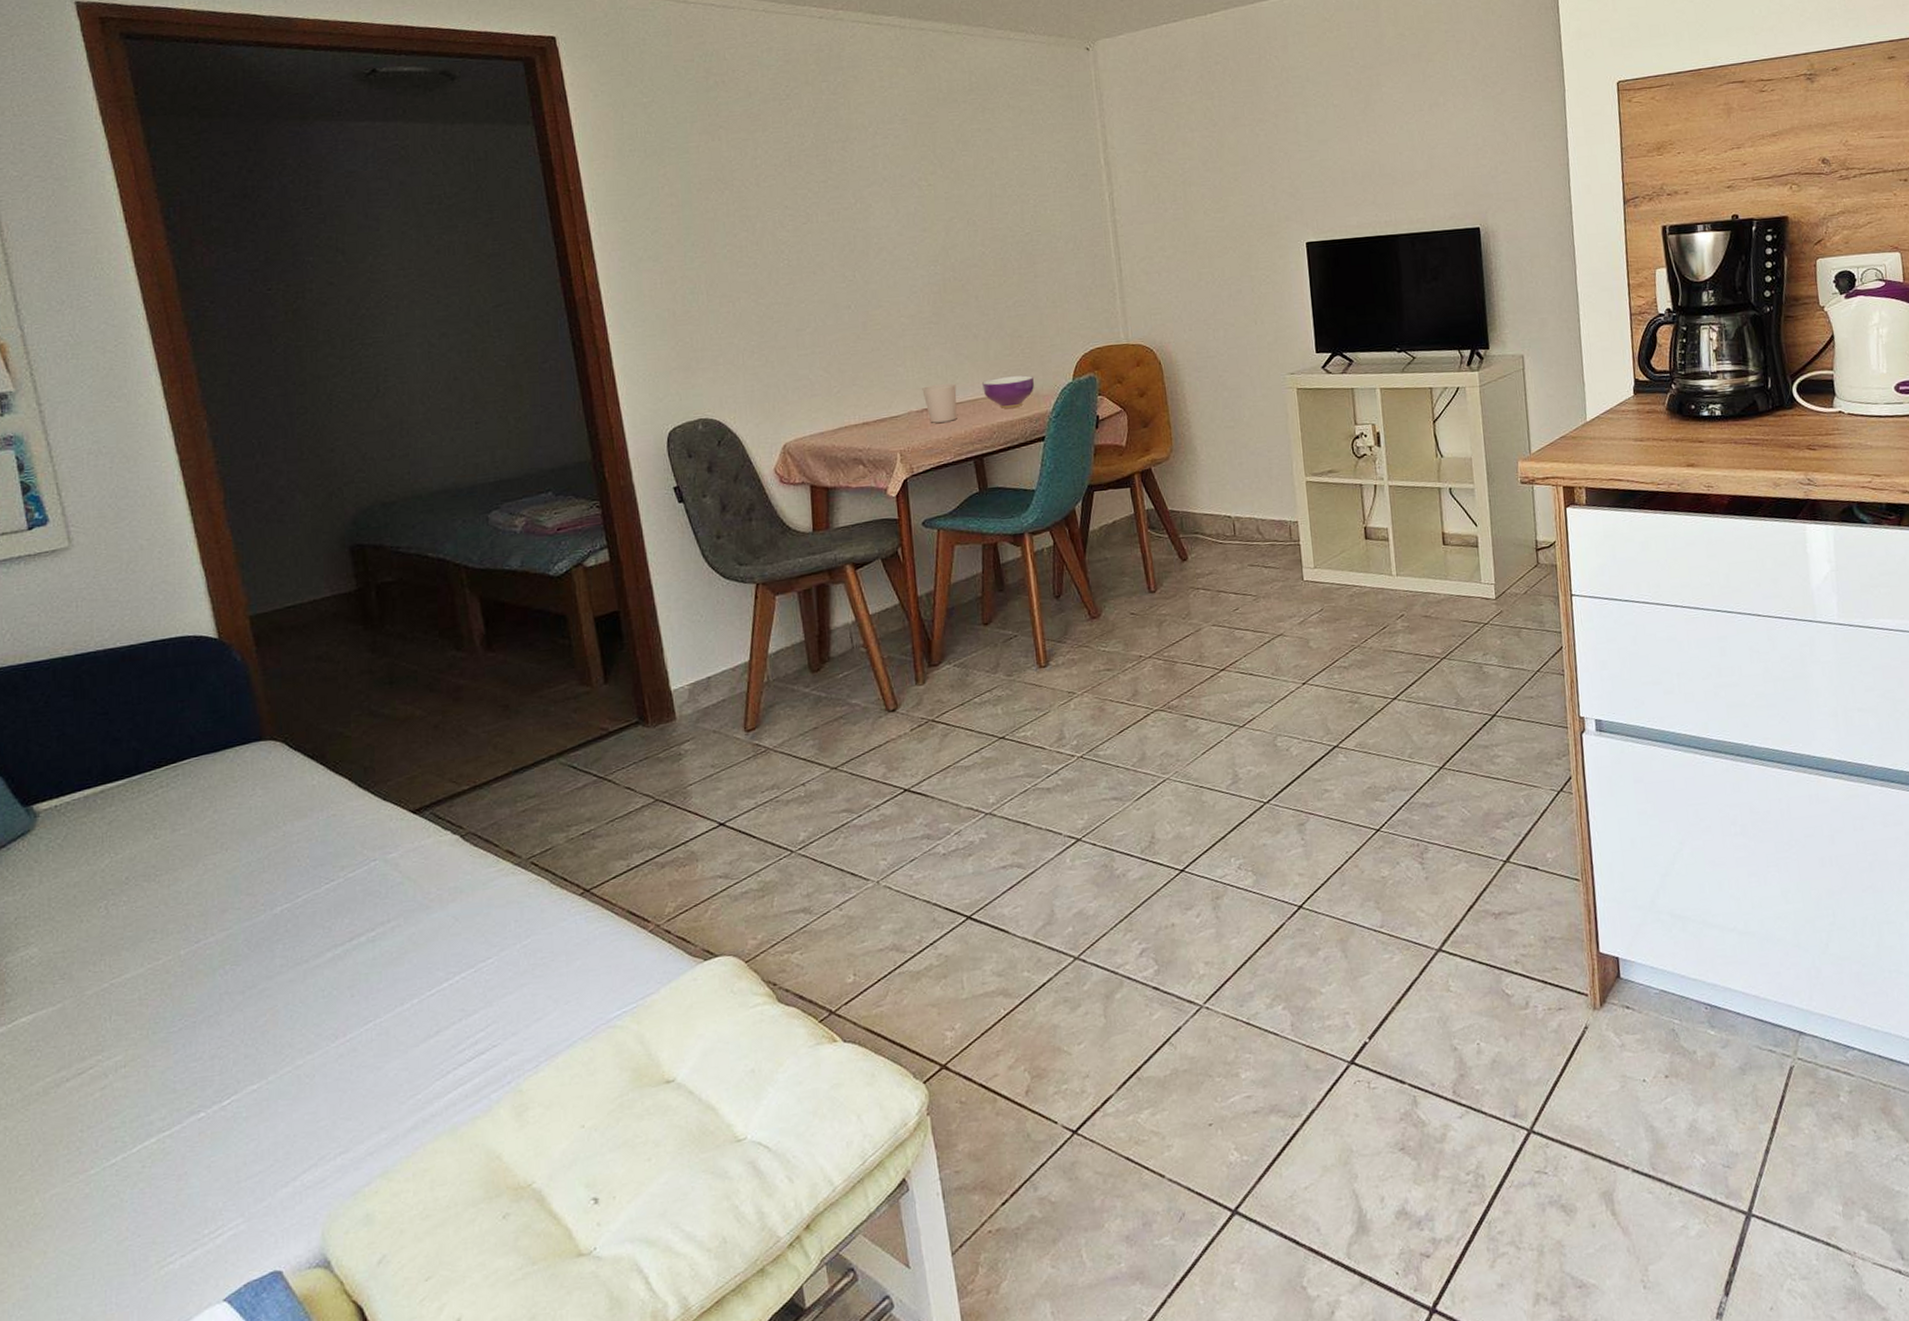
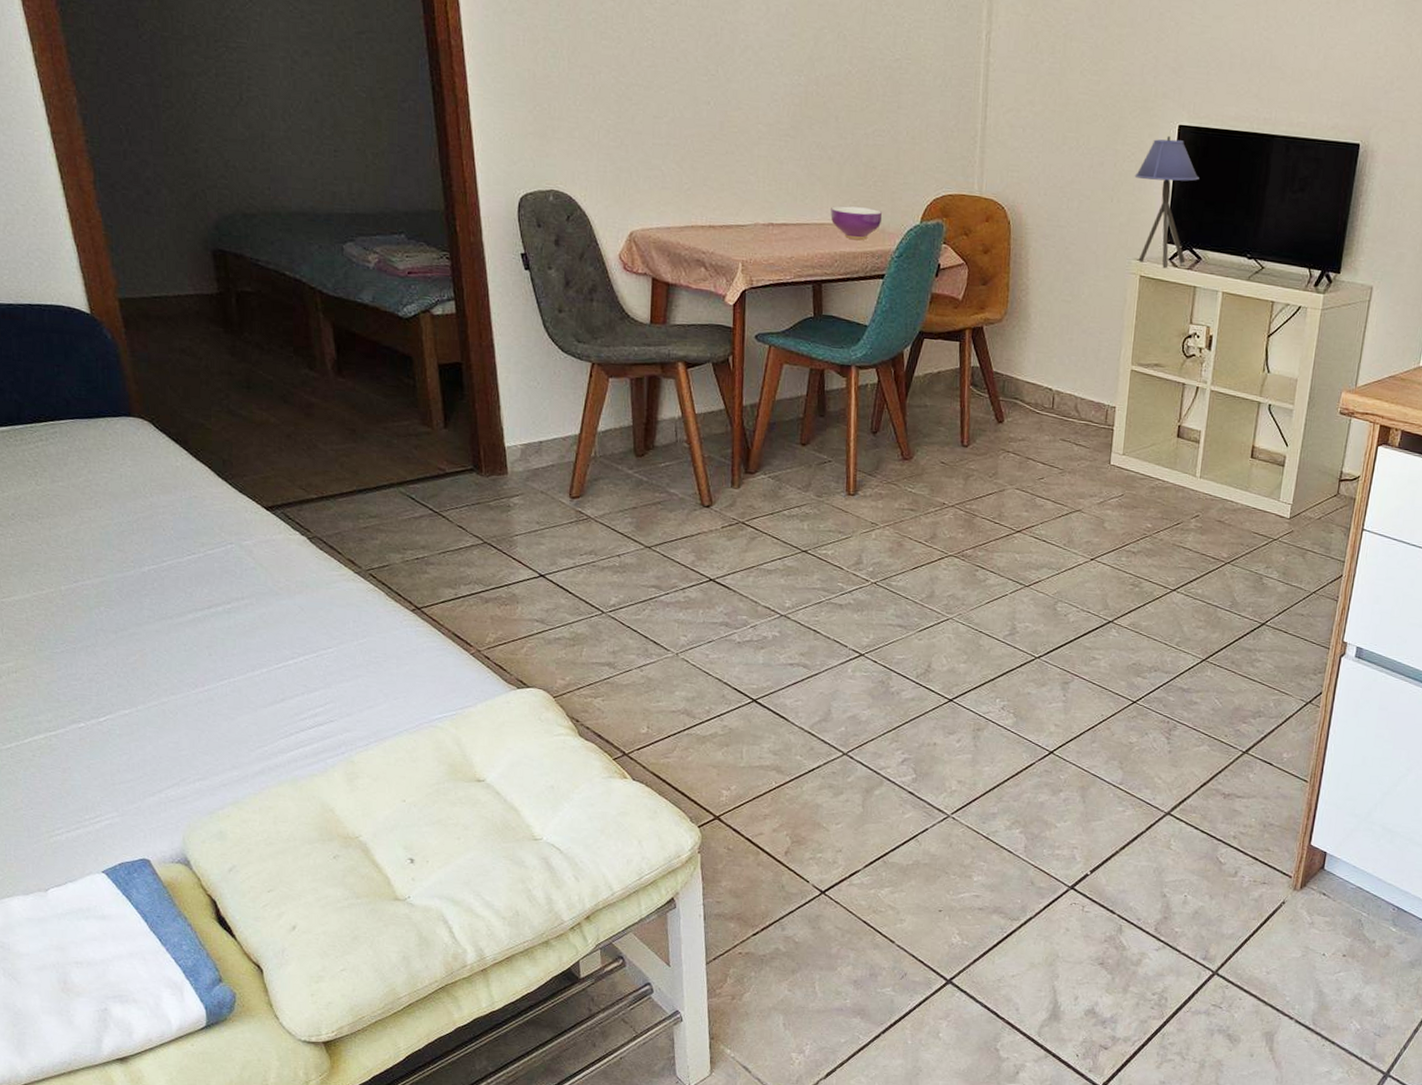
dixie cup: present [922,383,957,423] -> none [771,200,805,241]
table lamp: none [1273,254,1339,377] -> present [1134,136,1199,269]

